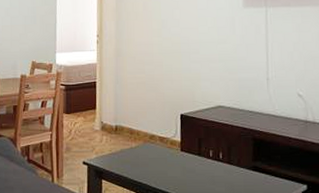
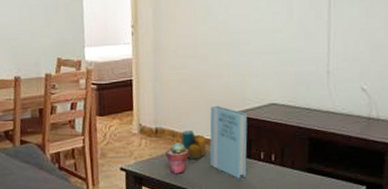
potted succulent: none [124,139,145,169] -> present [165,142,189,174]
candle: none [138,129,161,157] -> present [181,130,207,160]
book: none [163,106,198,175] -> present [209,105,248,179]

